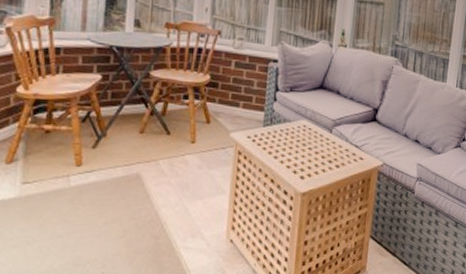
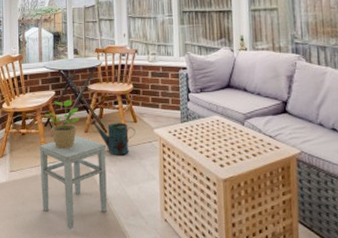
stool: none [69,137,168,258] -> present [38,136,107,229]
potted plant: none [82,88,134,154] -> present [44,100,80,149]
watering can: none [148,116,207,164] -> present [90,119,136,155]

